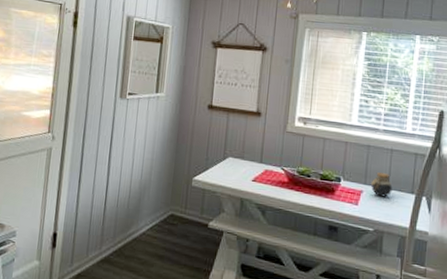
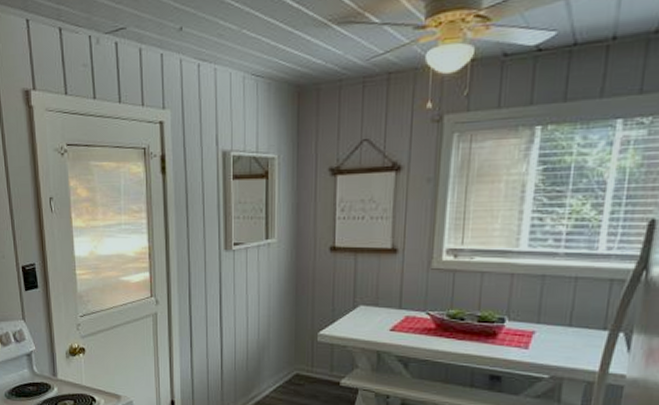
jar: present [370,172,393,197] -> none [545,307,577,337]

